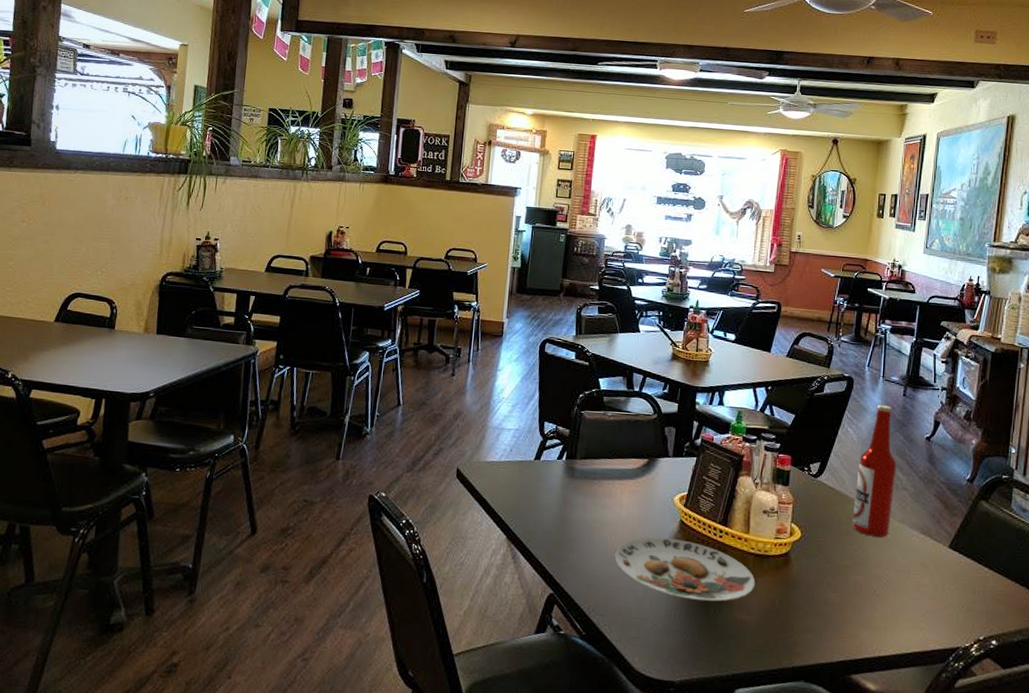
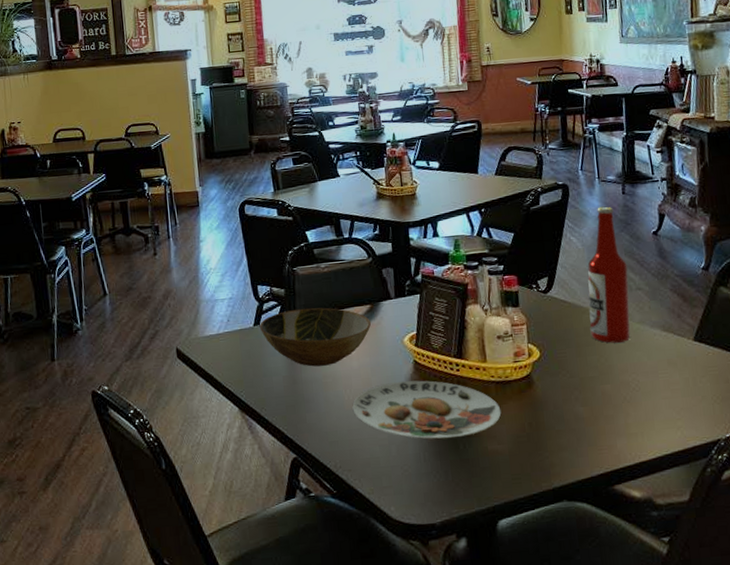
bowl: none [539,451,646,510] -> present [259,307,371,367]

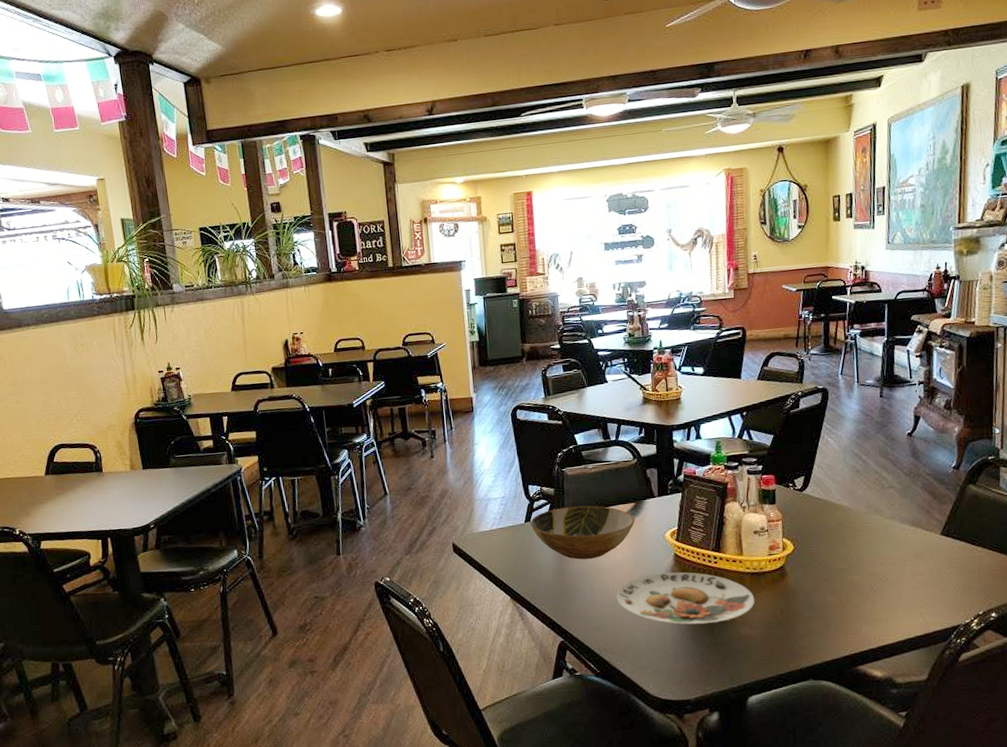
beer bottle: present [587,206,631,343] -> none [842,409,882,538]

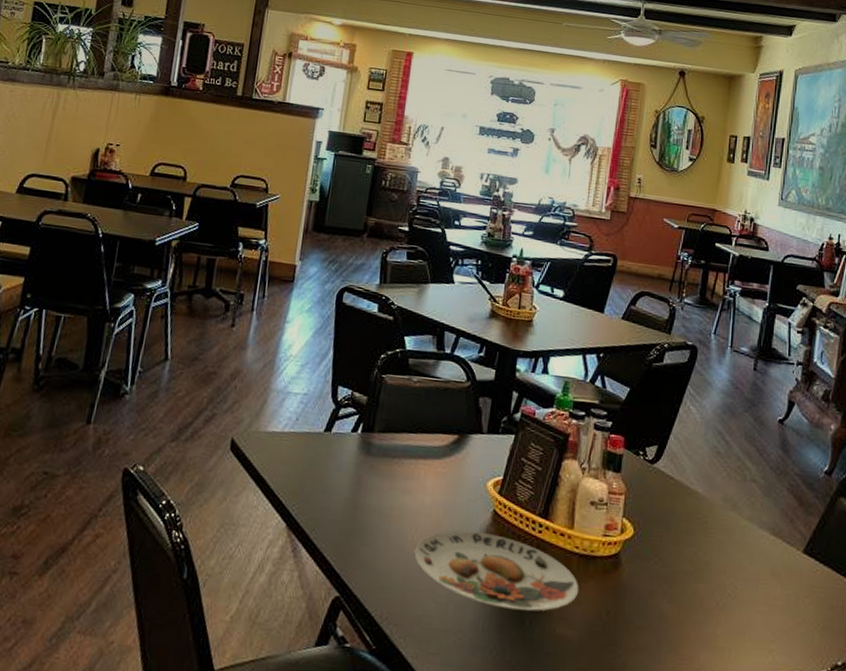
bowl: present [530,505,635,560] -> none [330,422,455,496]

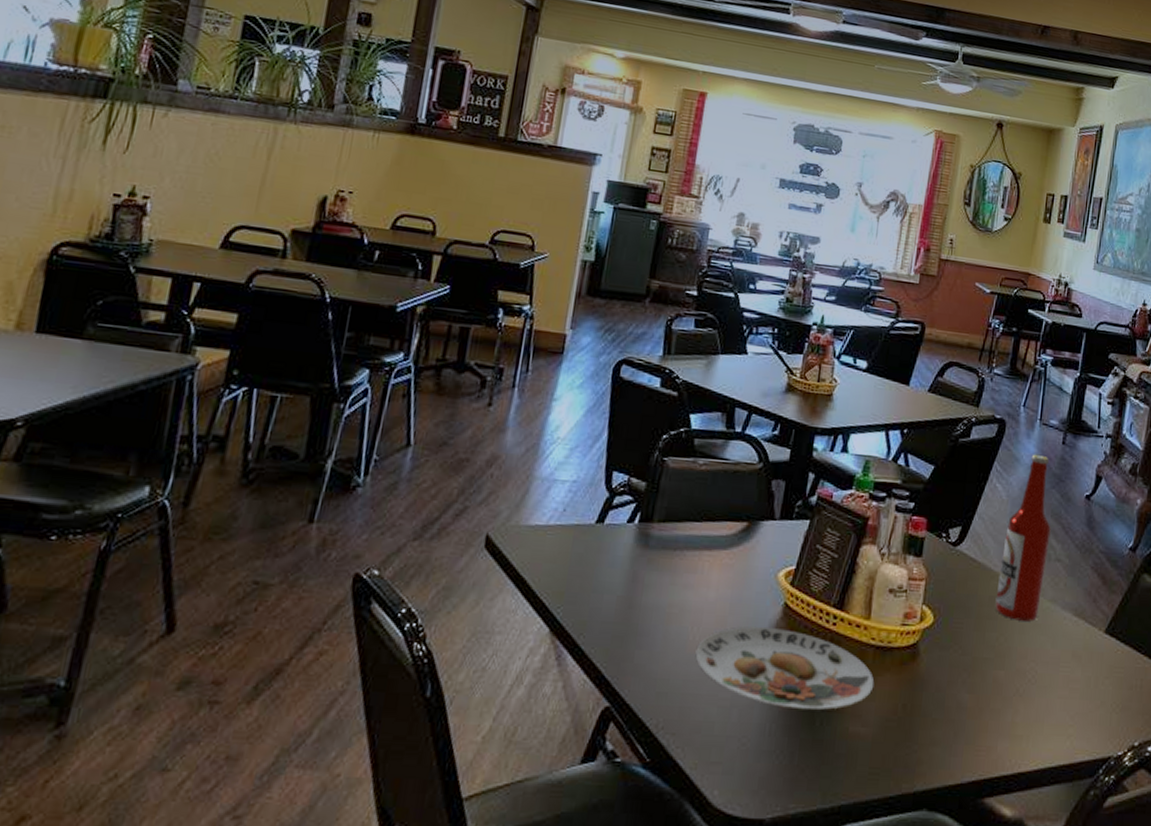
beer bottle: none [693,379,745,538] -> present [995,454,1051,621]

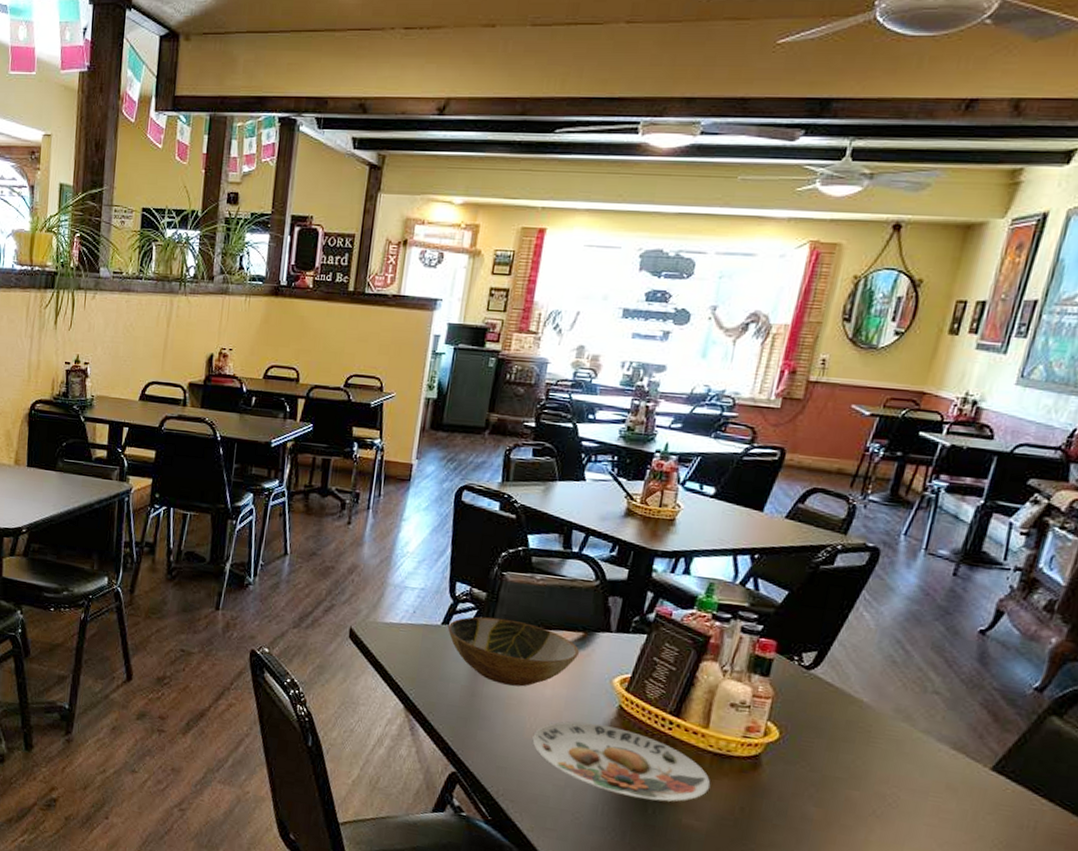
bowl: none [602,511,743,591] -> present [447,616,579,687]
beer bottle: present [995,454,1051,621] -> none [852,584,935,749]

